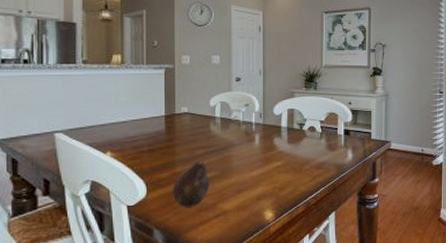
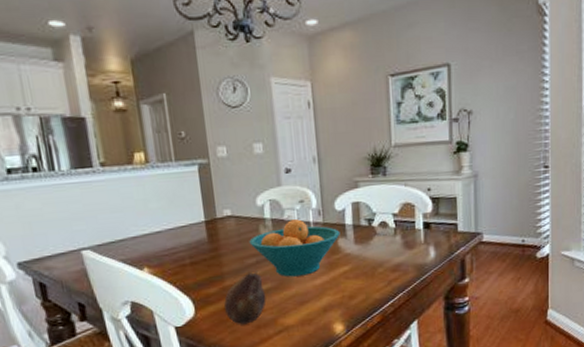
fruit bowl: none [200,120,276,168] -> present [249,219,340,277]

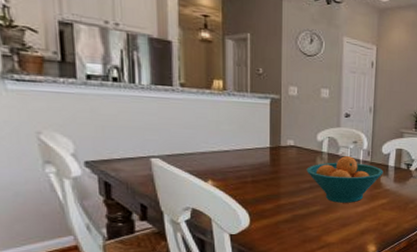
fruit: present [224,270,266,325] -> none [277,194,314,238]

